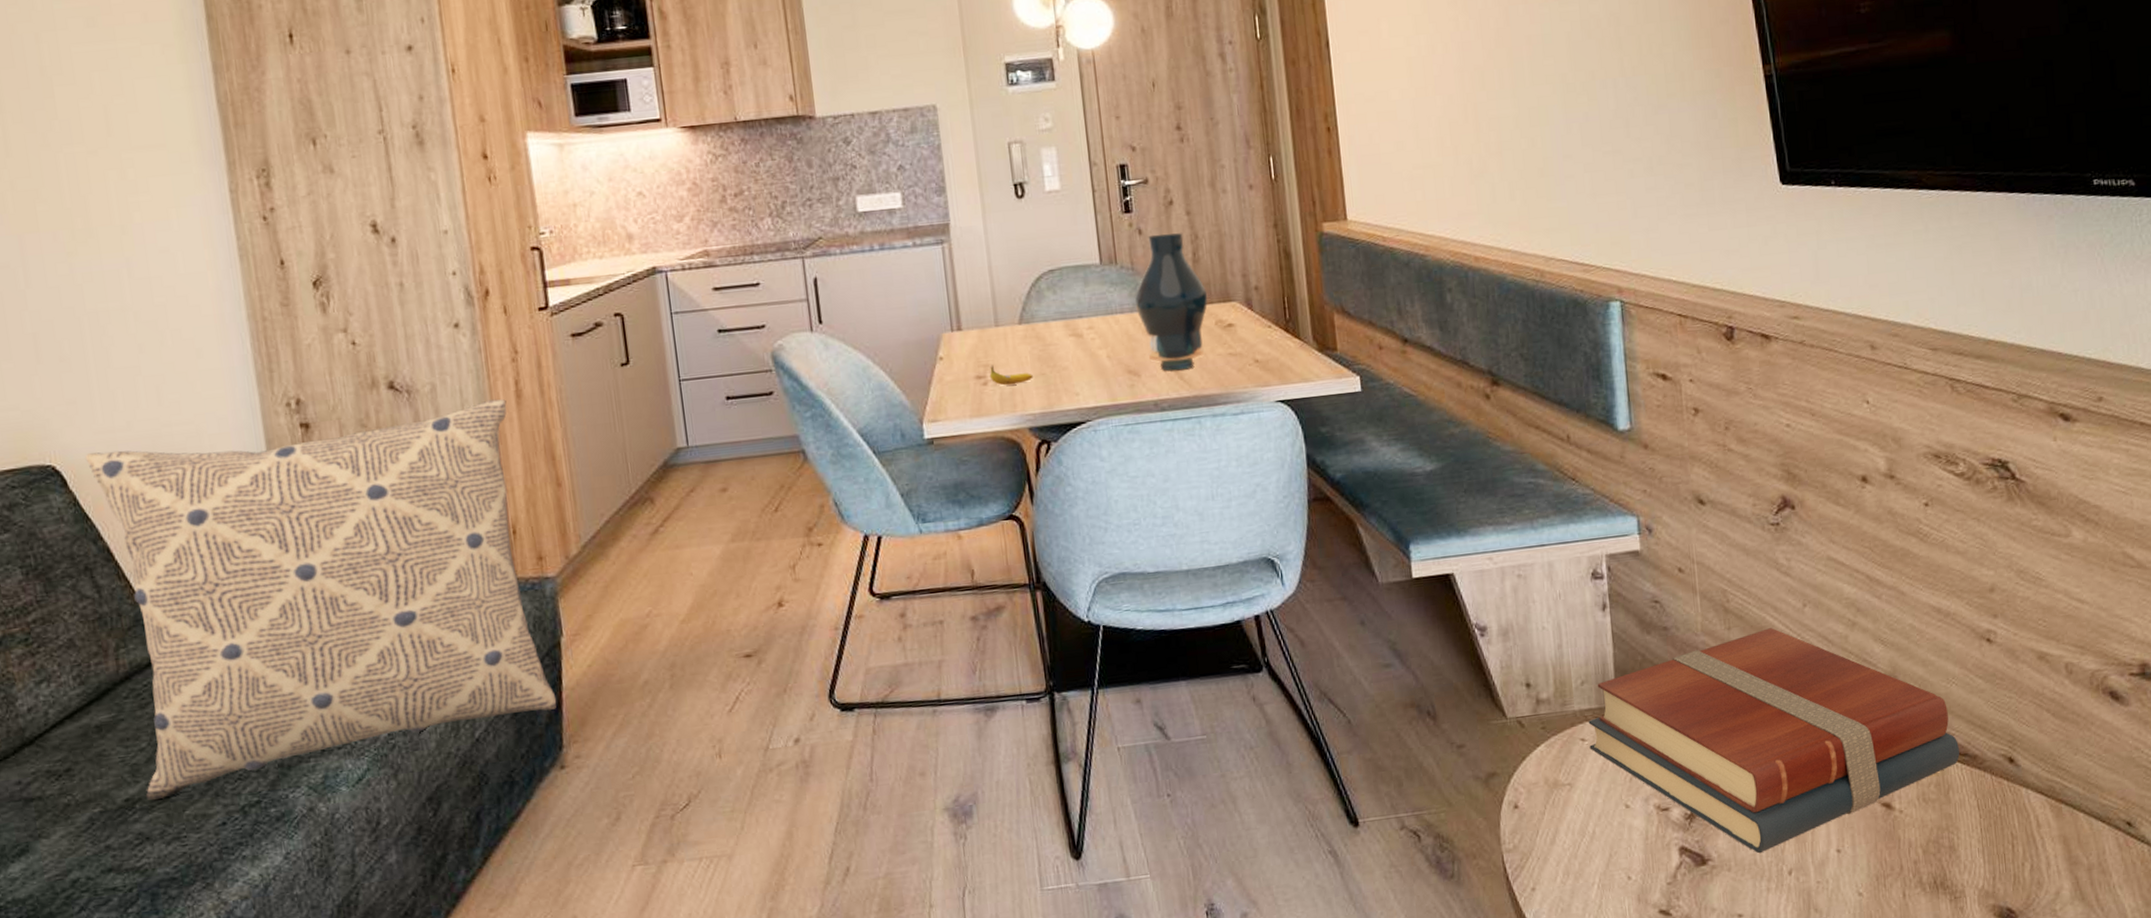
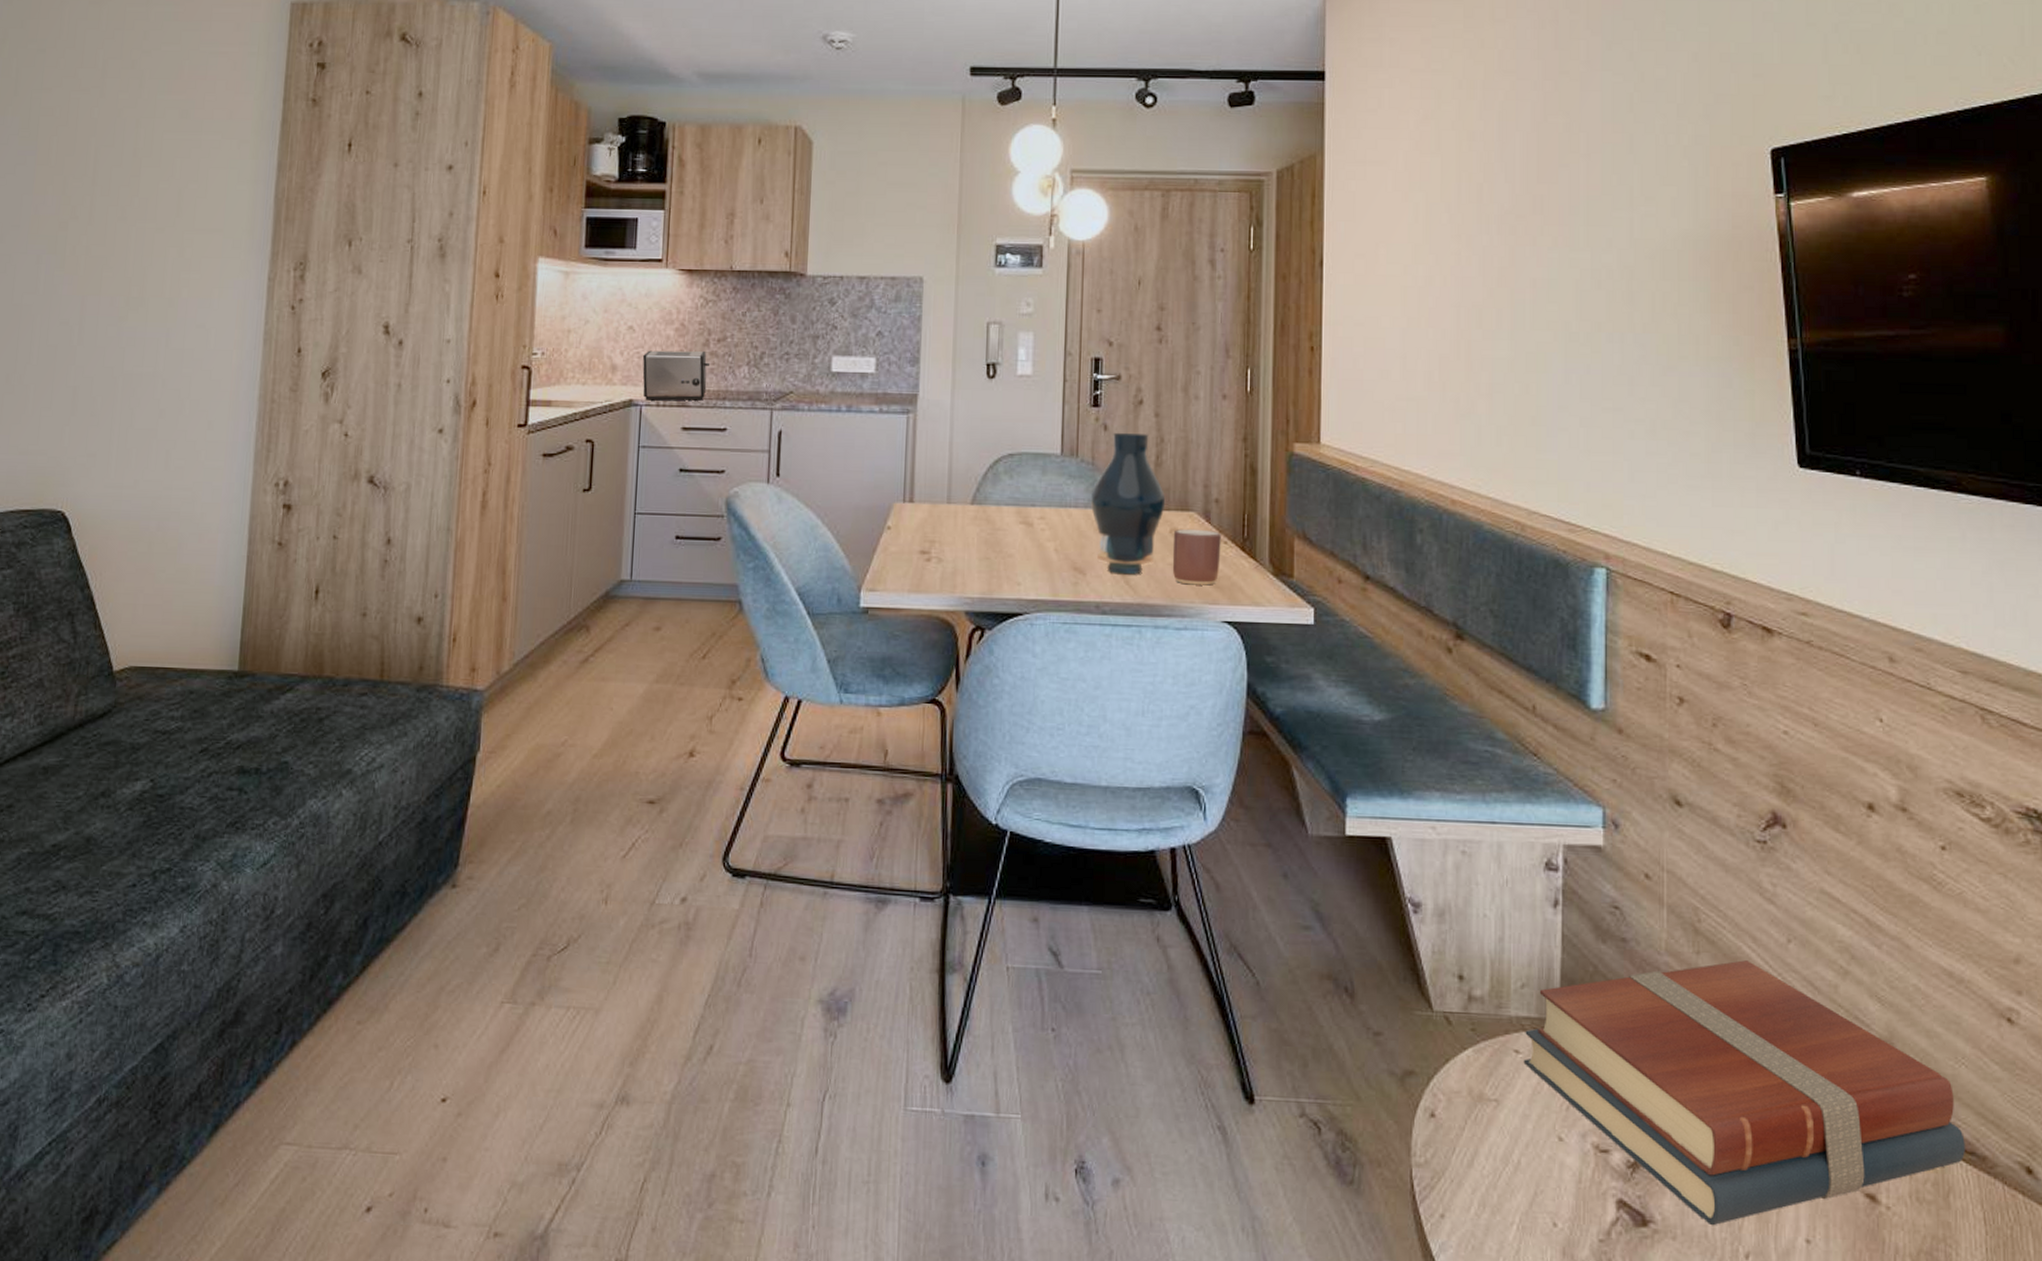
pillow: present [85,399,557,801] -> none [72,505,472,851]
toaster: none [659,208,732,266] -> present [642,350,711,401]
fruit: present [989,365,1033,386] -> none [934,542,977,565]
mug: none [1219,317,1267,372] -> present [1172,529,1221,586]

